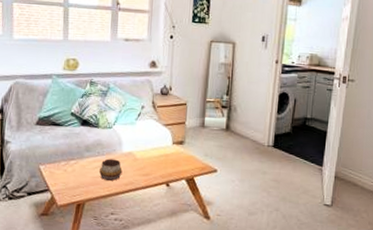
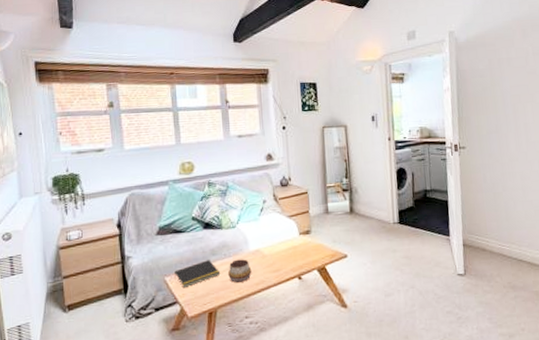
notepad: none [49,155,93,178] -> present [174,260,221,287]

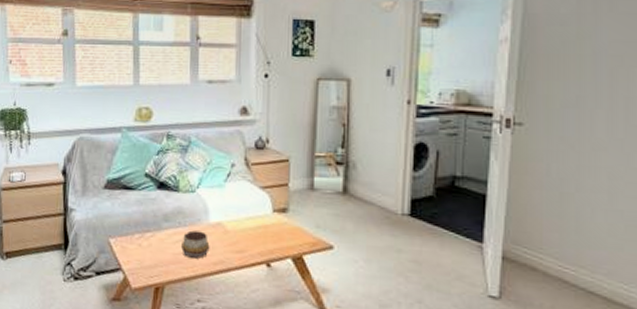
notepad: present [174,260,221,287] -> none [120,226,173,254]

